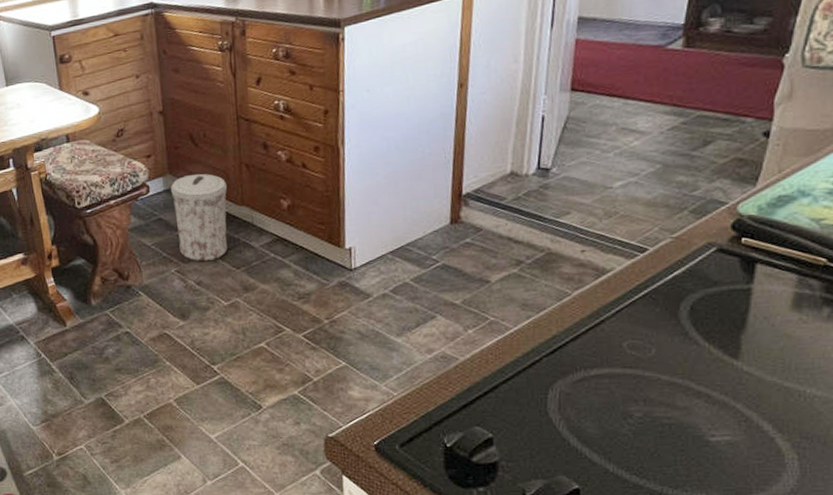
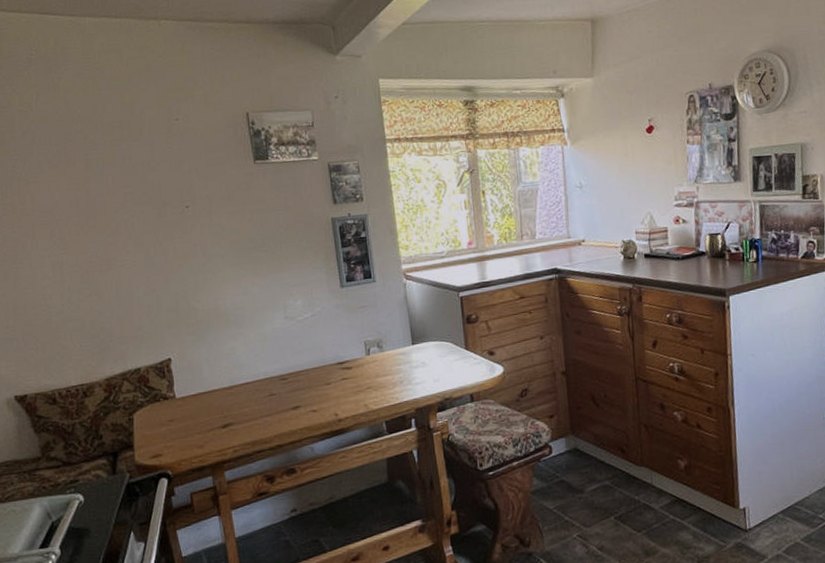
trash can: present [171,173,228,262] -> none [573,434,629,525]

